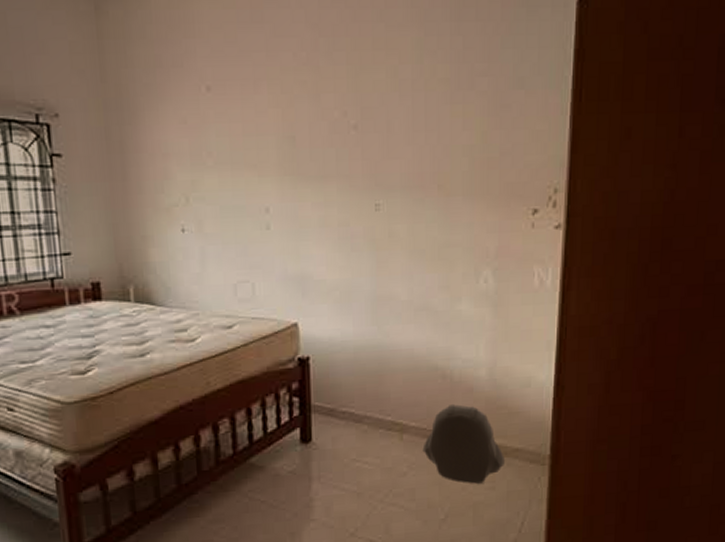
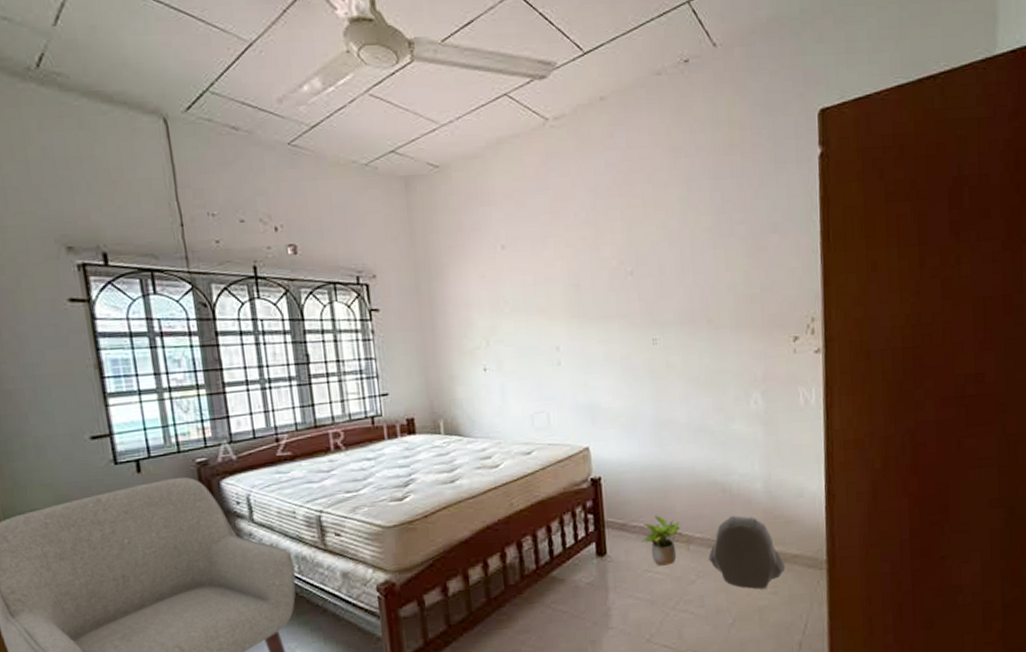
potted plant: none [349,400,396,456] -> present [640,515,682,566]

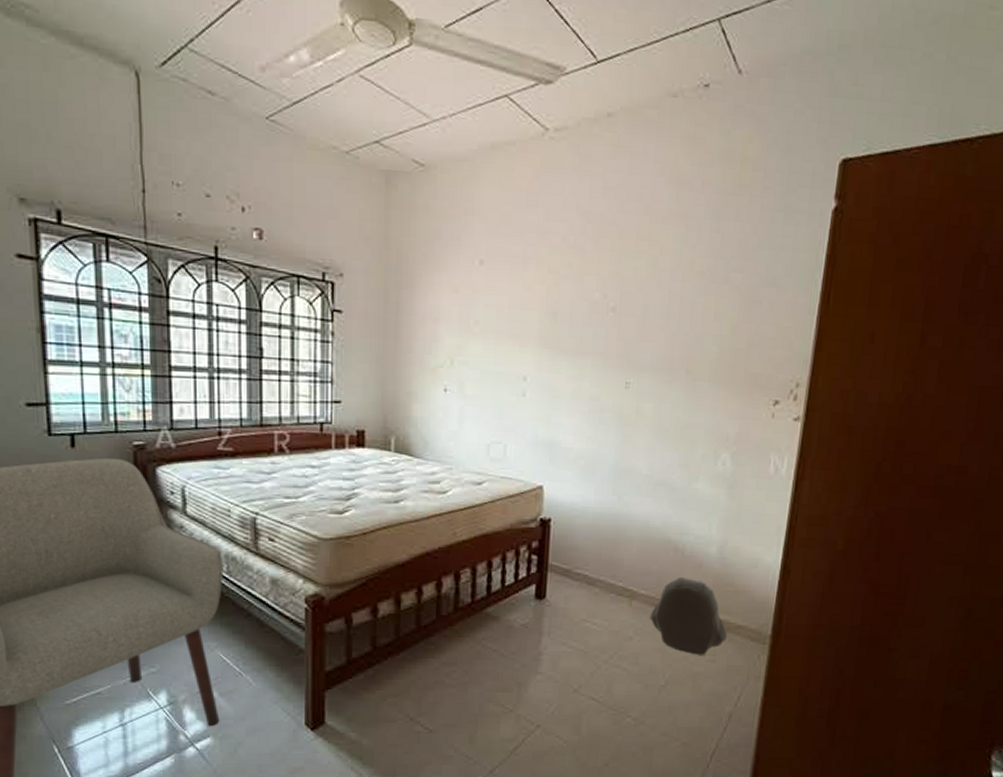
potted plant: present [640,515,682,566] -> none [582,565,626,618]

